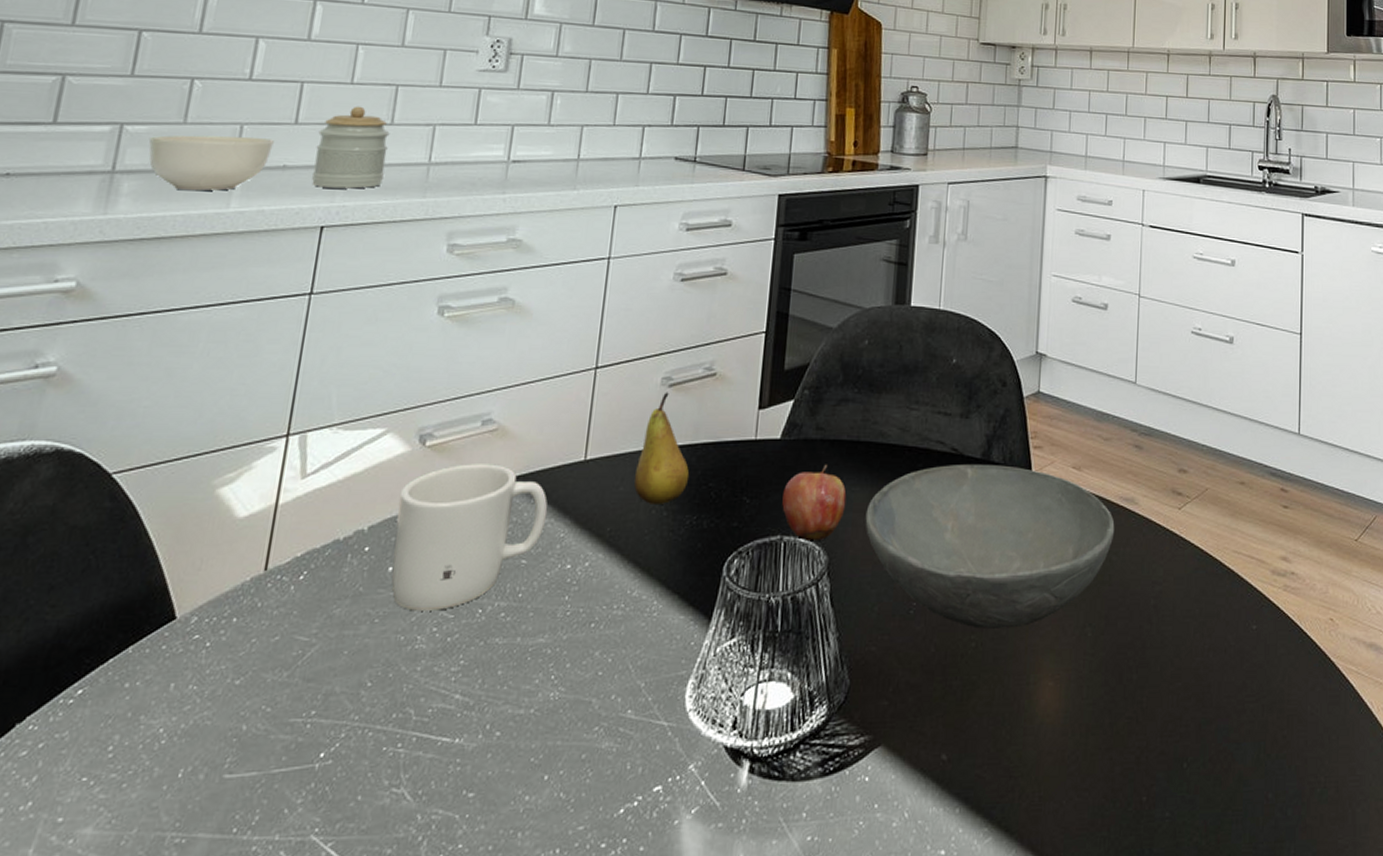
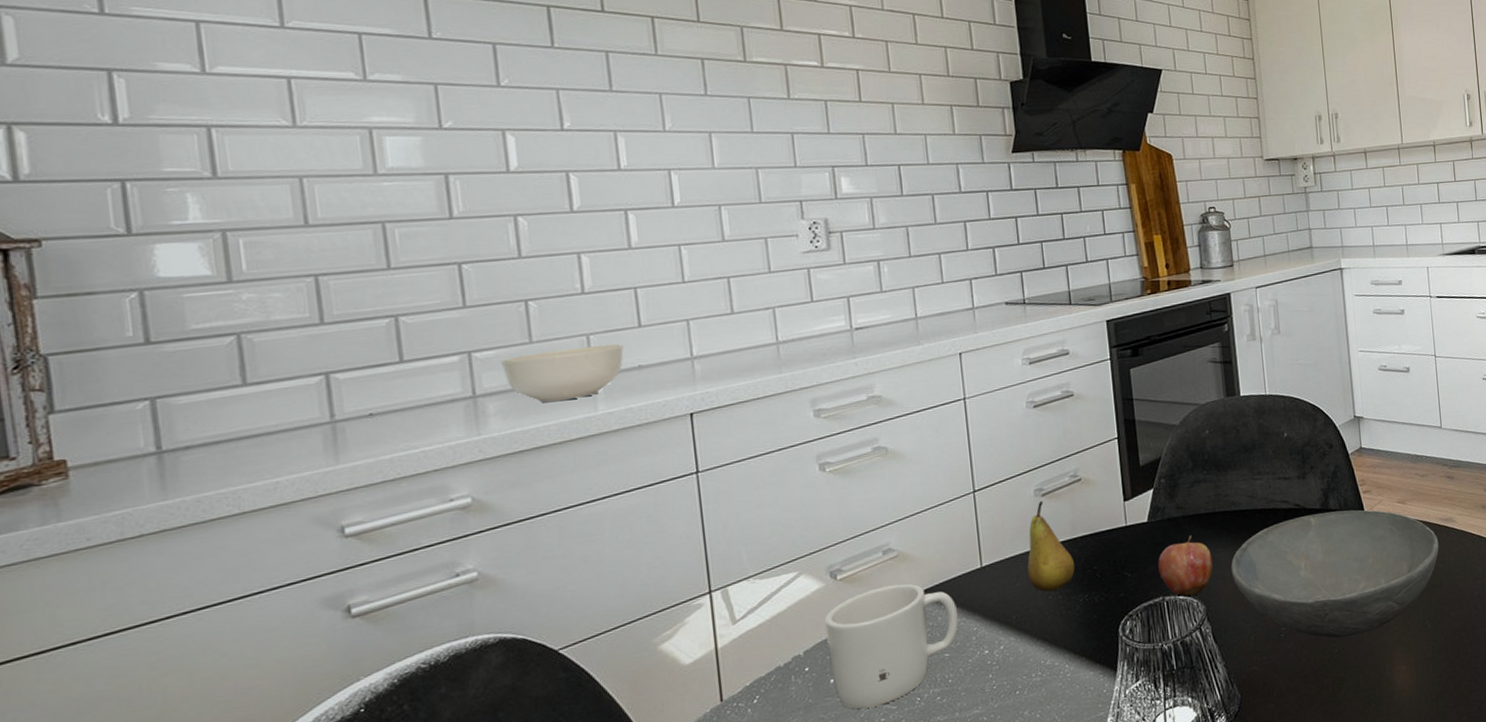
jar: present [312,106,390,189] -> none [664,301,738,380]

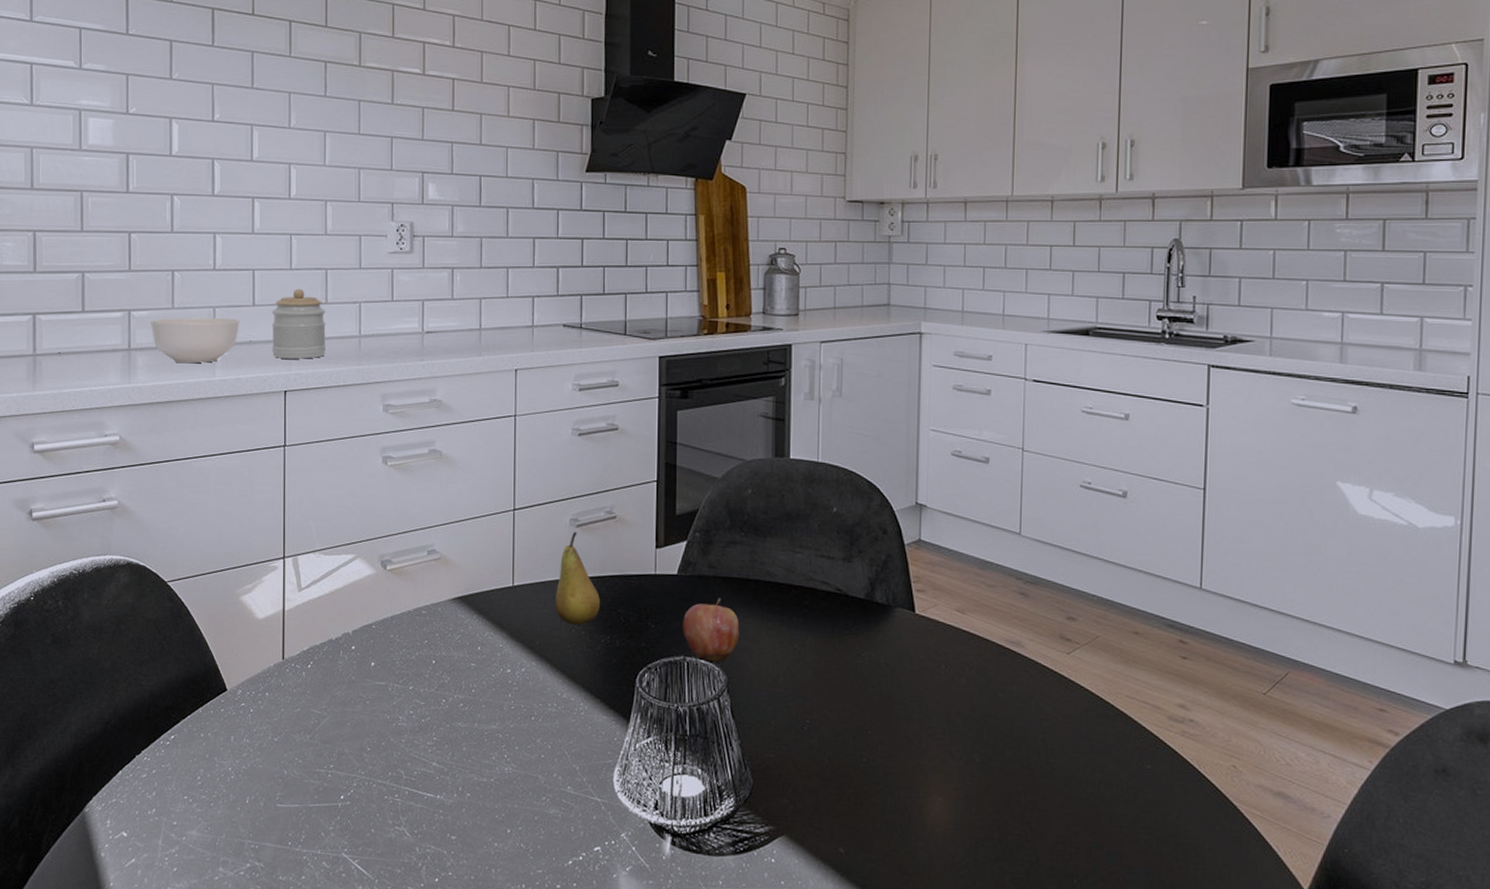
jar: none [664,301,738,380] -> present [271,288,326,359]
mug: present [824,583,959,709] -> none [372,585,488,698]
bowl: present [1231,510,1439,638] -> none [758,603,1001,749]

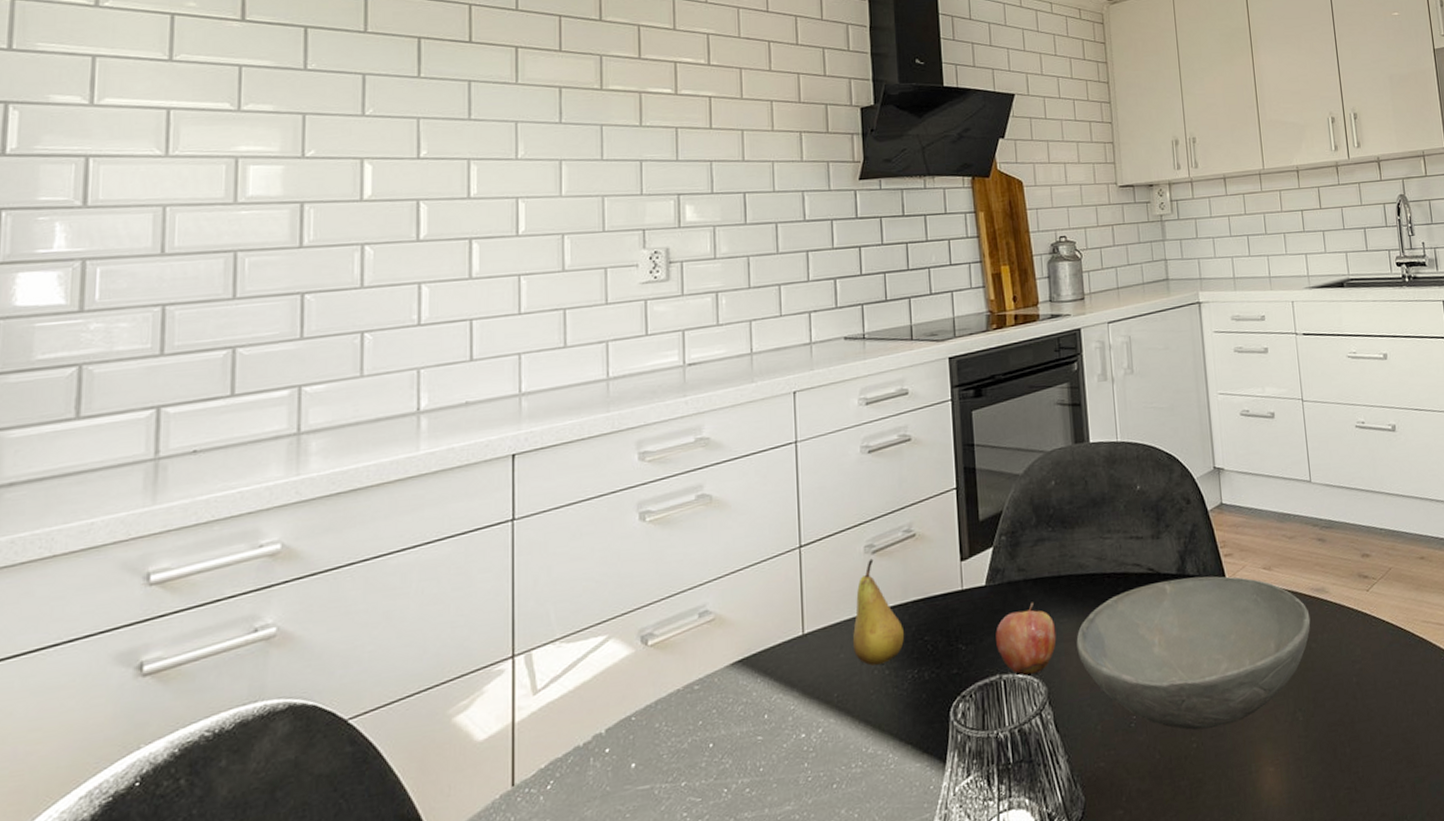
bowl: present [150,317,239,364] -> none [329,378,452,441]
jar: present [271,288,326,359] -> none [495,334,565,418]
bowl: none [758,603,1001,749] -> present [1076,576,1311,731]

